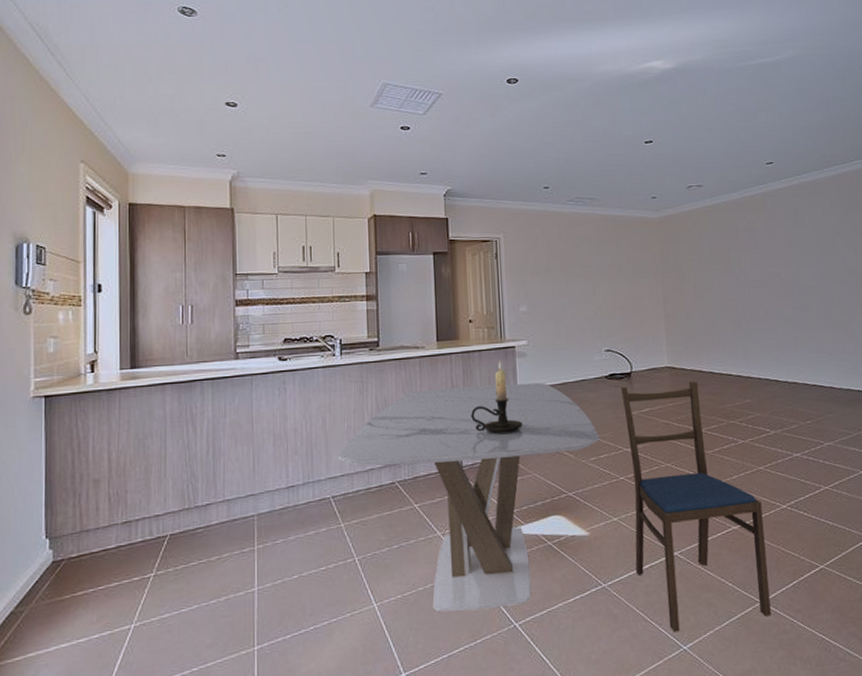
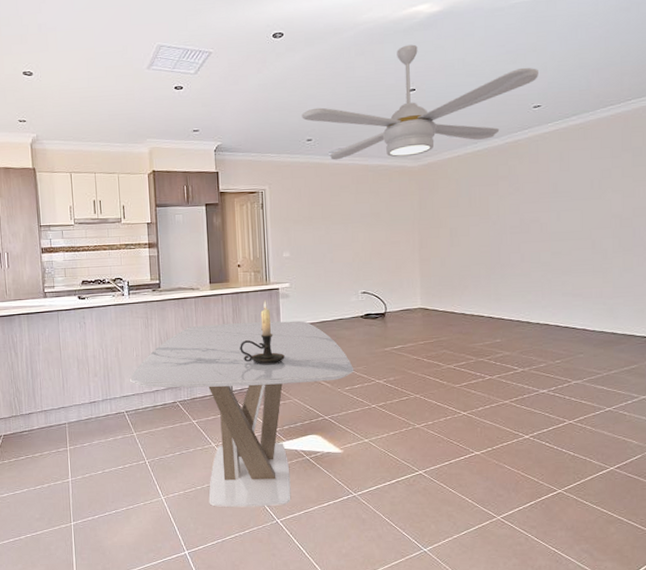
ceiling fan: none [538,98,769,209] -> present [302,44,538,160]
dining chair: present [621,381,771,633] -> none [375,321,507,537]

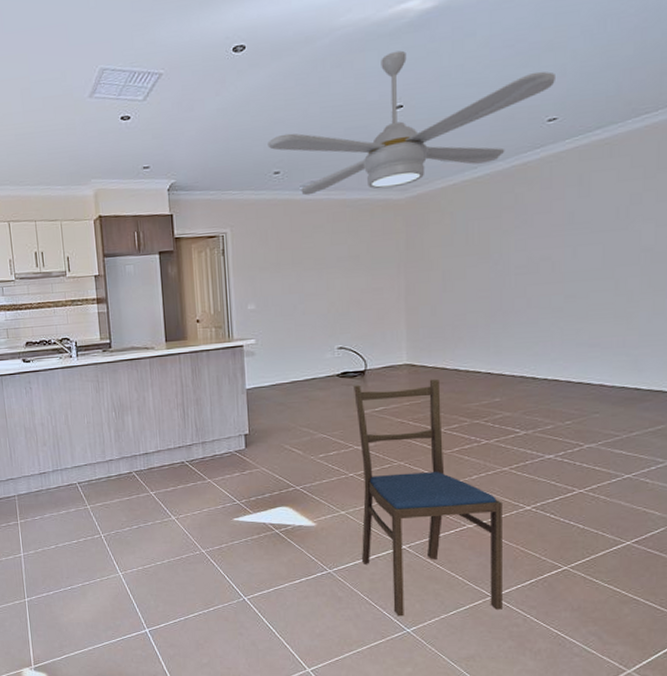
dining table: present [129,320,354,508] -> none [80,381,329,584]
candle holder: present [240,300,285,365] -> none [200,359,251,431]
dining chair: none [375,321,507,537] -> present [354,378,502,617]

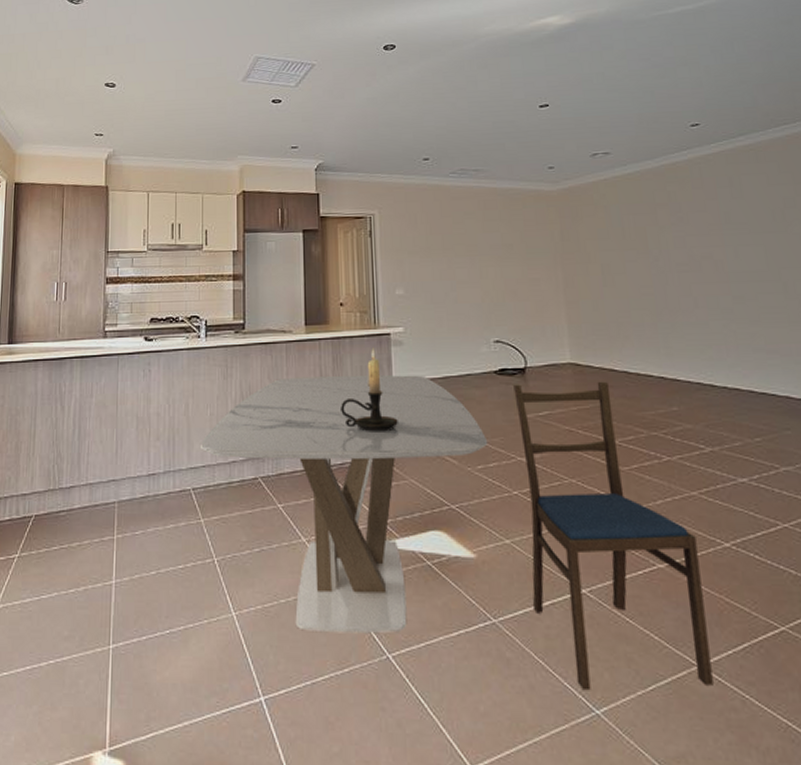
dining table: none [80,381,329,584] -> present [199,375,488,634]
candle holder: none [200,359,251,431] -> present [341,347,398,432]
ceiling fan: present [267,50,555,196] -> none [417,57,693,182]

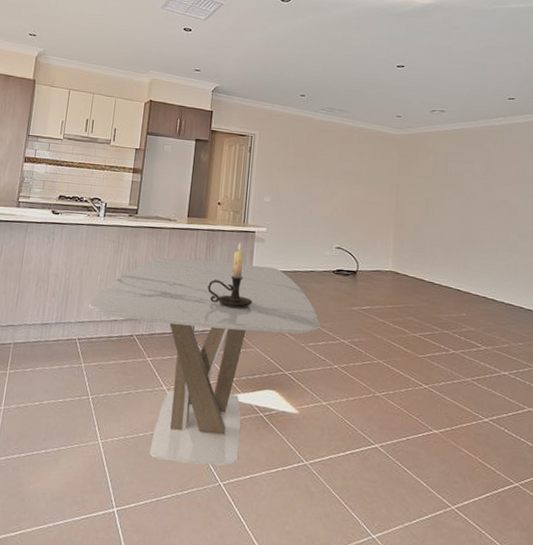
dining chair: present [513,381,714,691] -> none [337,282,465,522]

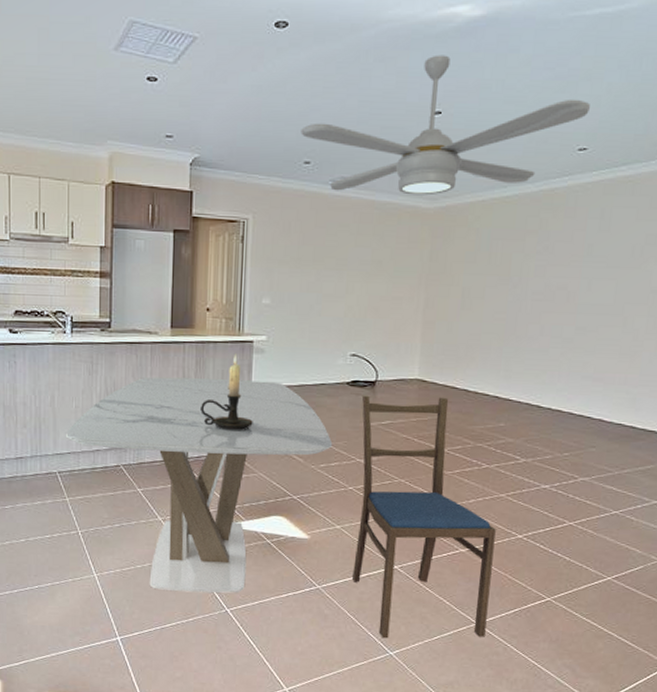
ceiling fan: none [298,27,514,125] -> present [301,55,590,196]
dining chair: none [337,282,465,522] -> present [352,395,496,639]

